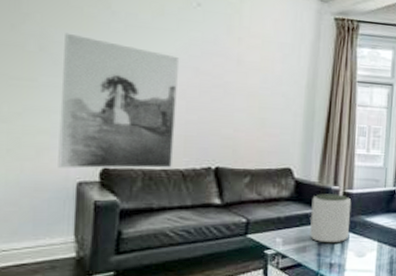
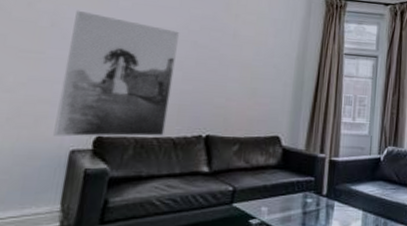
plant pot: present [309,193,352,243] -> none [295,161,337,212]

